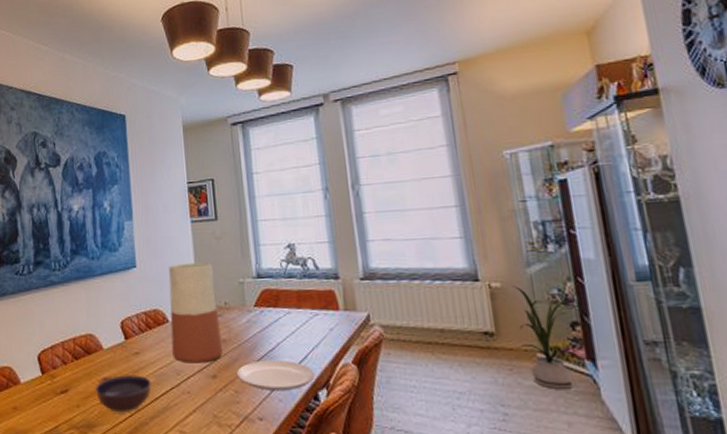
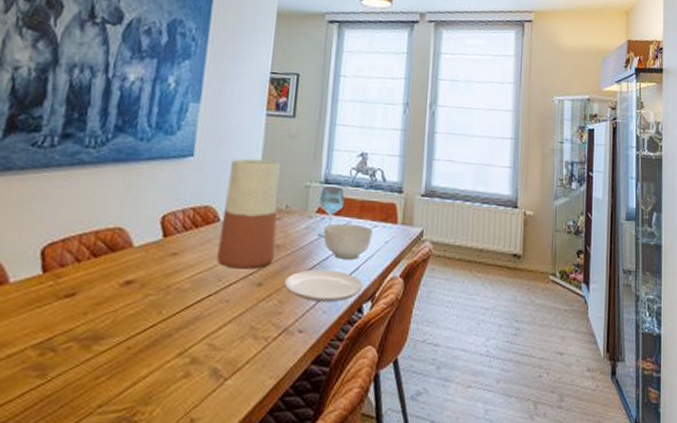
bowl: present [96,374,152,413] -> none [113,277,186,323]
wine glass: none [254,279,281,329] -> present [319,186,345,237]
bowl: none [265,314,315,349] -> present [323,223,373,259]
house plant: present [512,286,579,390] -> none [538,215,578,309]

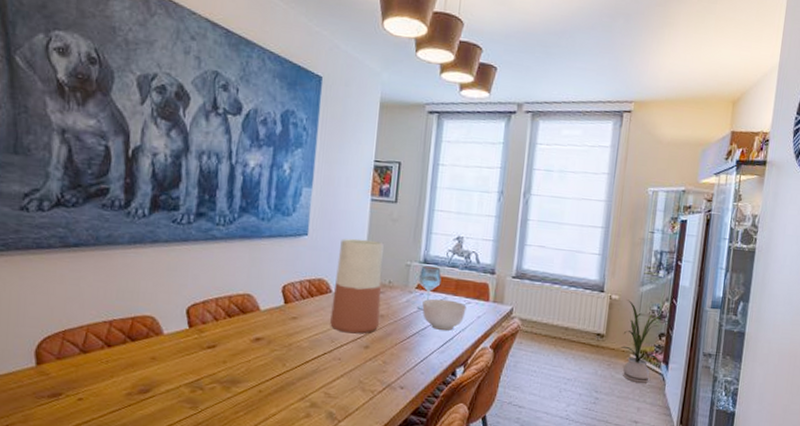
plate: present [285,269,364,303] -> none [388,337,458,366]
house plant: none [538,215,578,309] -> present [620,300,661,384]

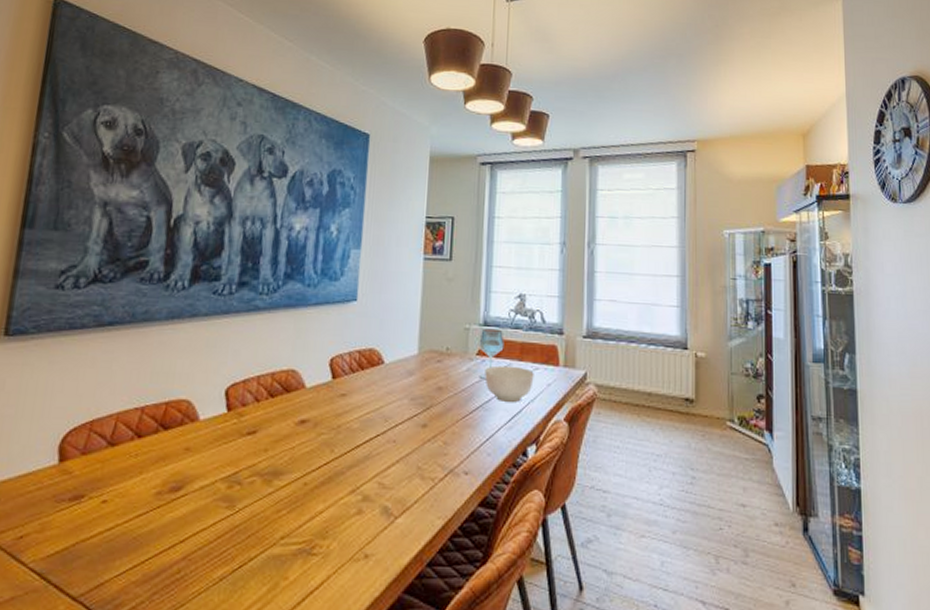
vase: present [330,238,384,334] -> none [383,302,440,411]
house plant: present [620,300,661,384] -> none [714,357,760,458]

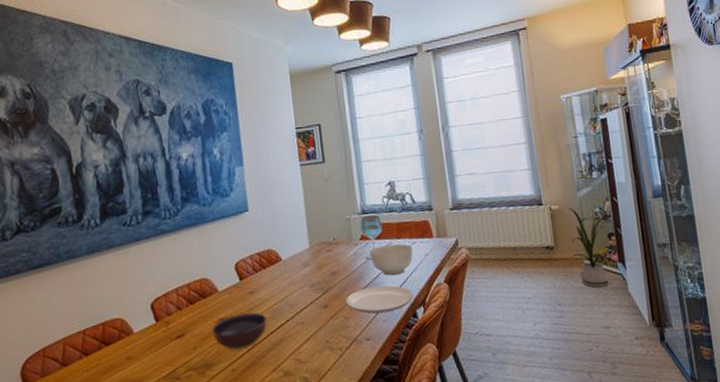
bowl: none [289,417,355,460] -> present [212,312,267,350]
plate: none [449,411,528,445] -> present [346,285,414,314]
house plant: none [714,357,760,458] -> present [567,207,614,288]

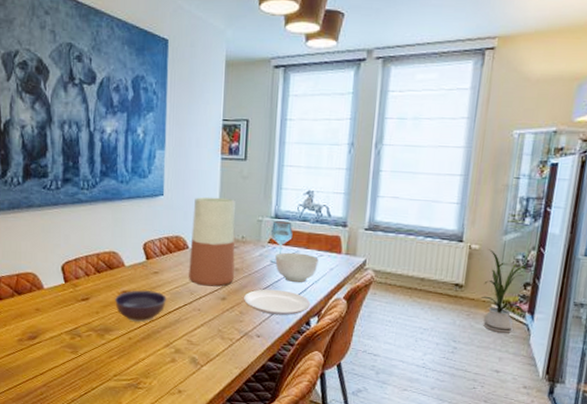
vase: none [280,202,332,297] -> present [189,196,236,287]

